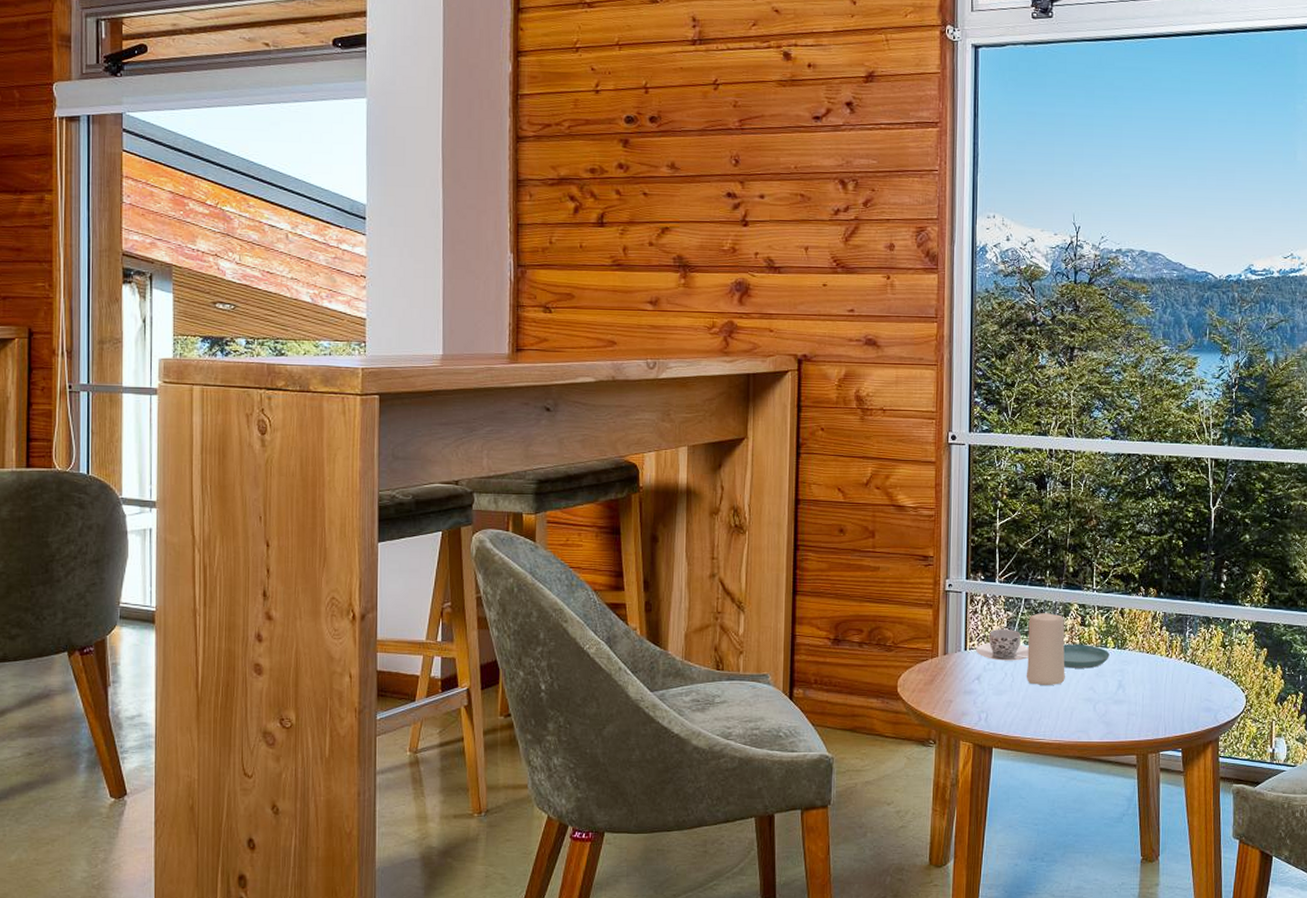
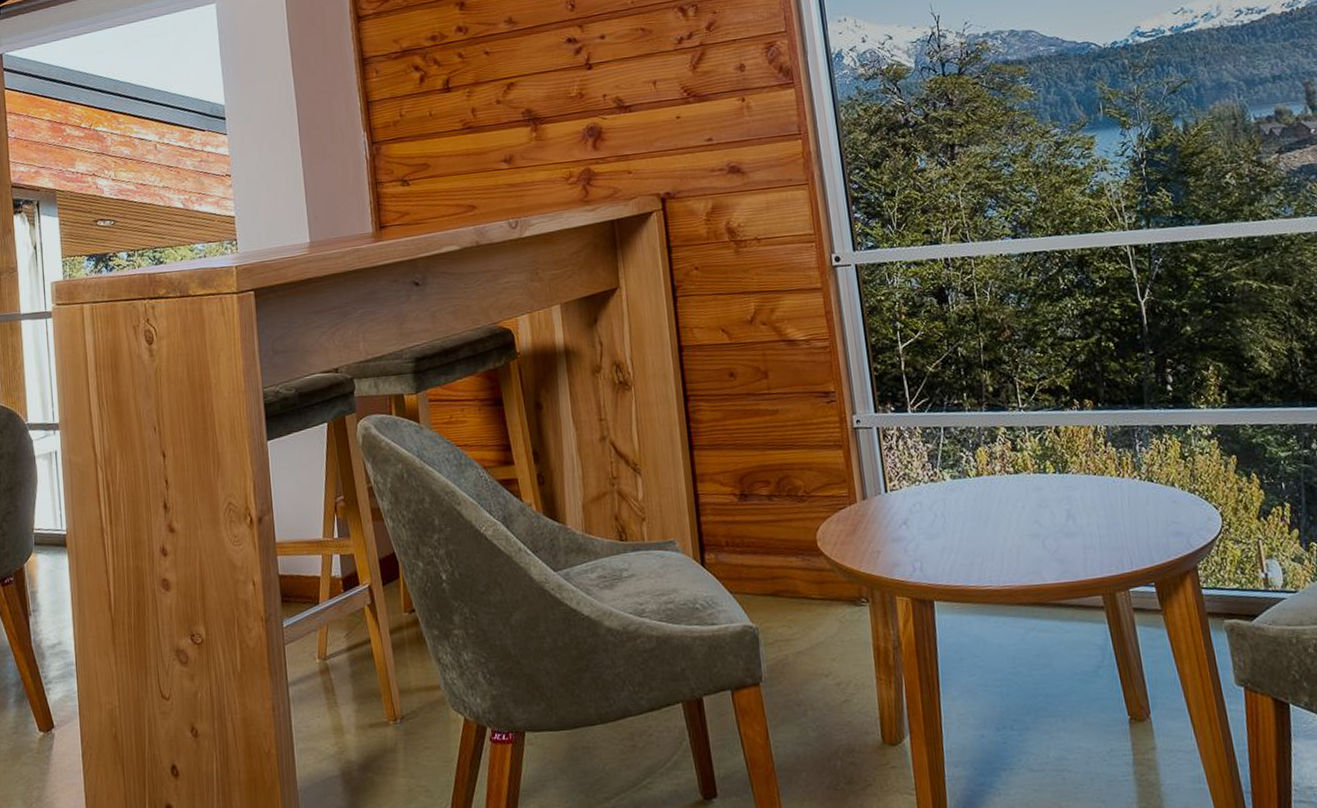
teacup: present [976,628,1029,661] -> none [897,463,958,501]
candle: present [1026,613,1065,686] -> none [951,440,1004,525]
saucer: present [1063,644,1110,669] -> none [996,472,1051,501]

